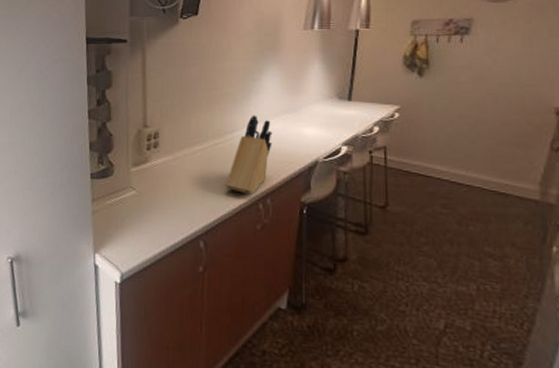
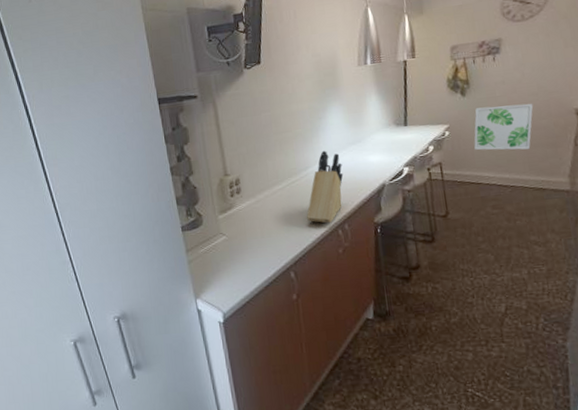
wall art: none [427,92,504,146] -> present [474,103,533,150]

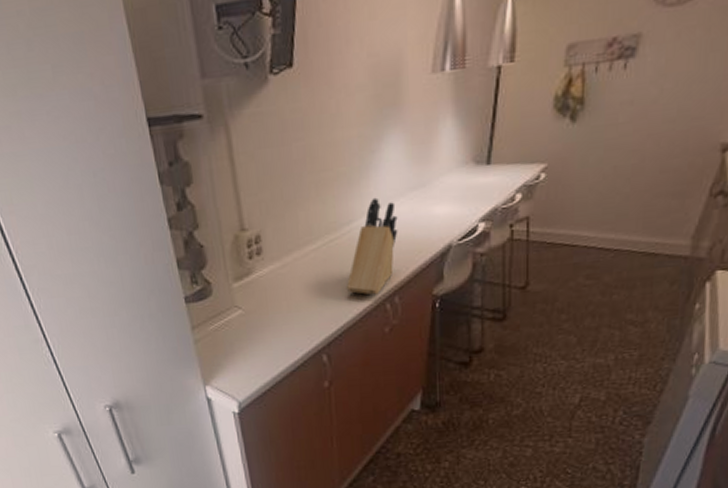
wall art: present [474,103,533,150] -> none [576,134,666,201]

